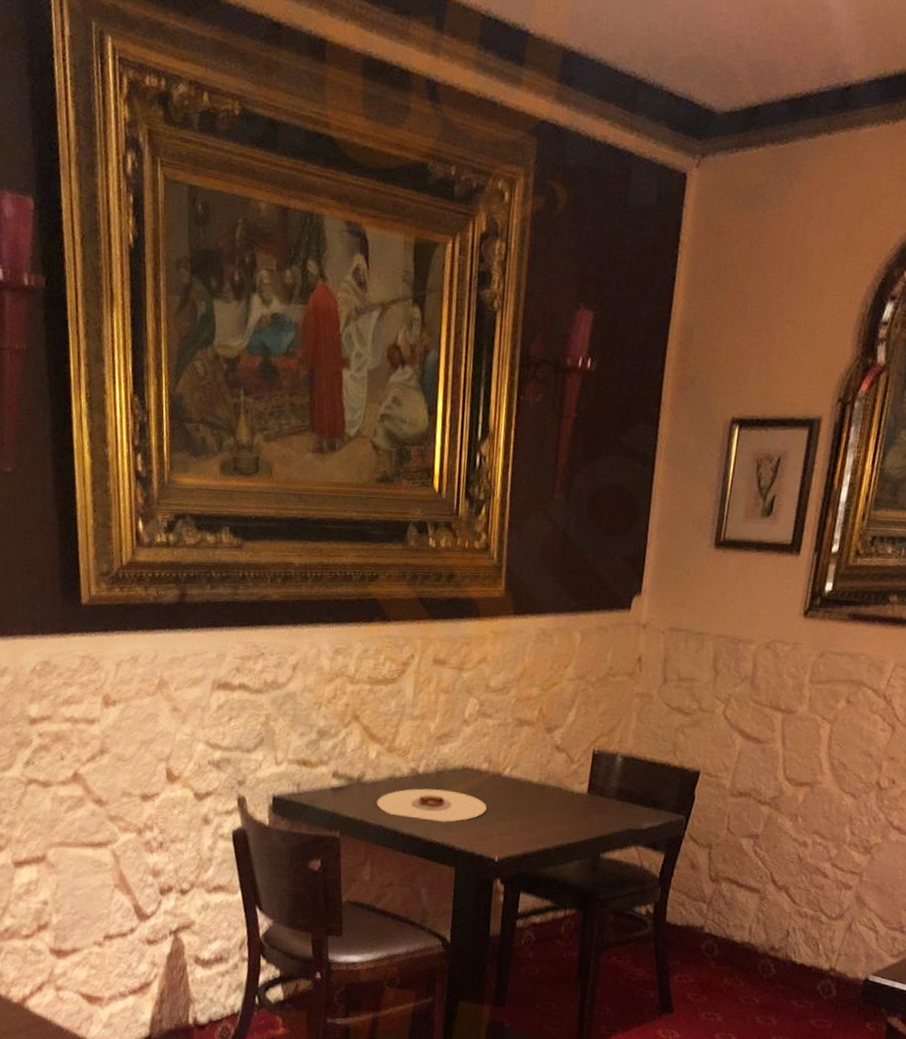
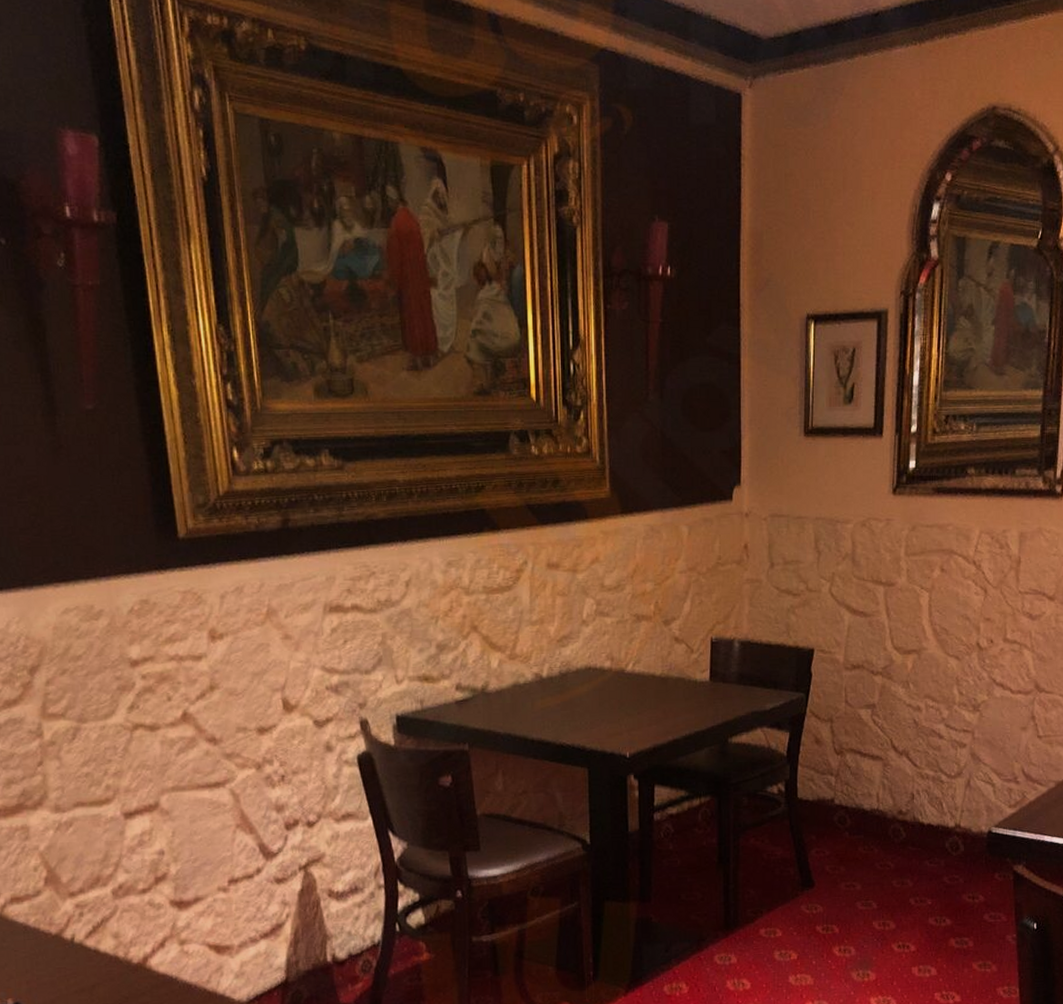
plate: present [377,788,487,822] -> none [503,691,613,724]

